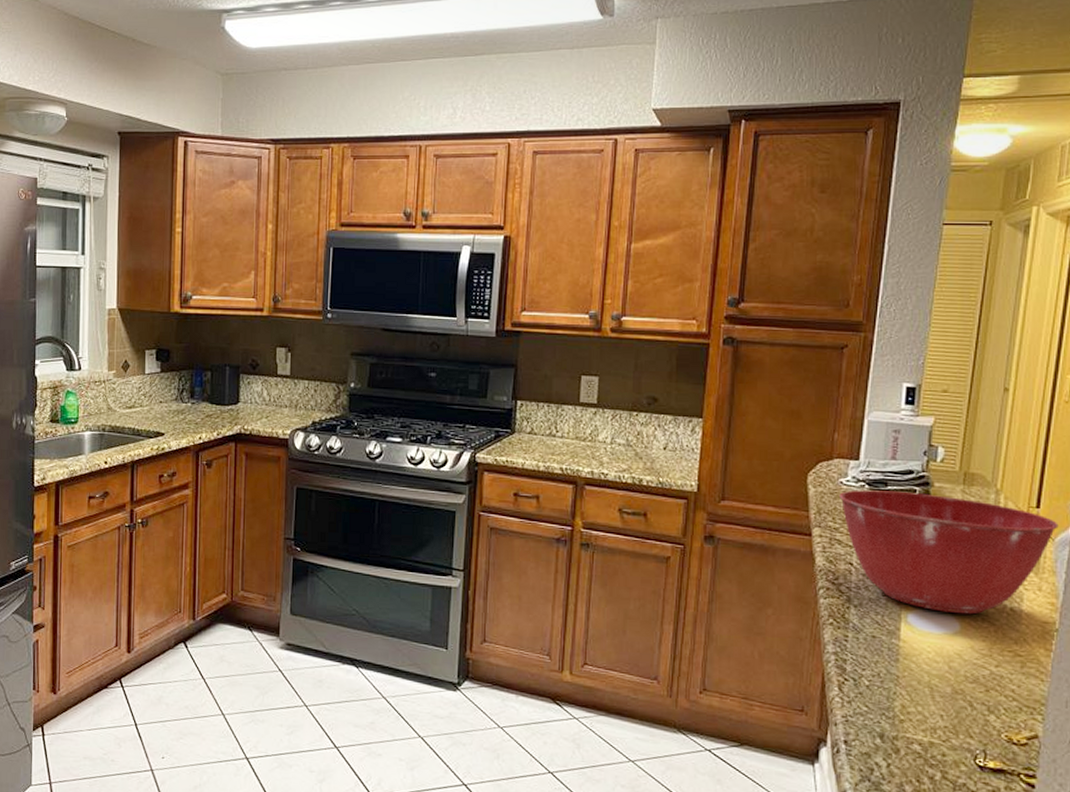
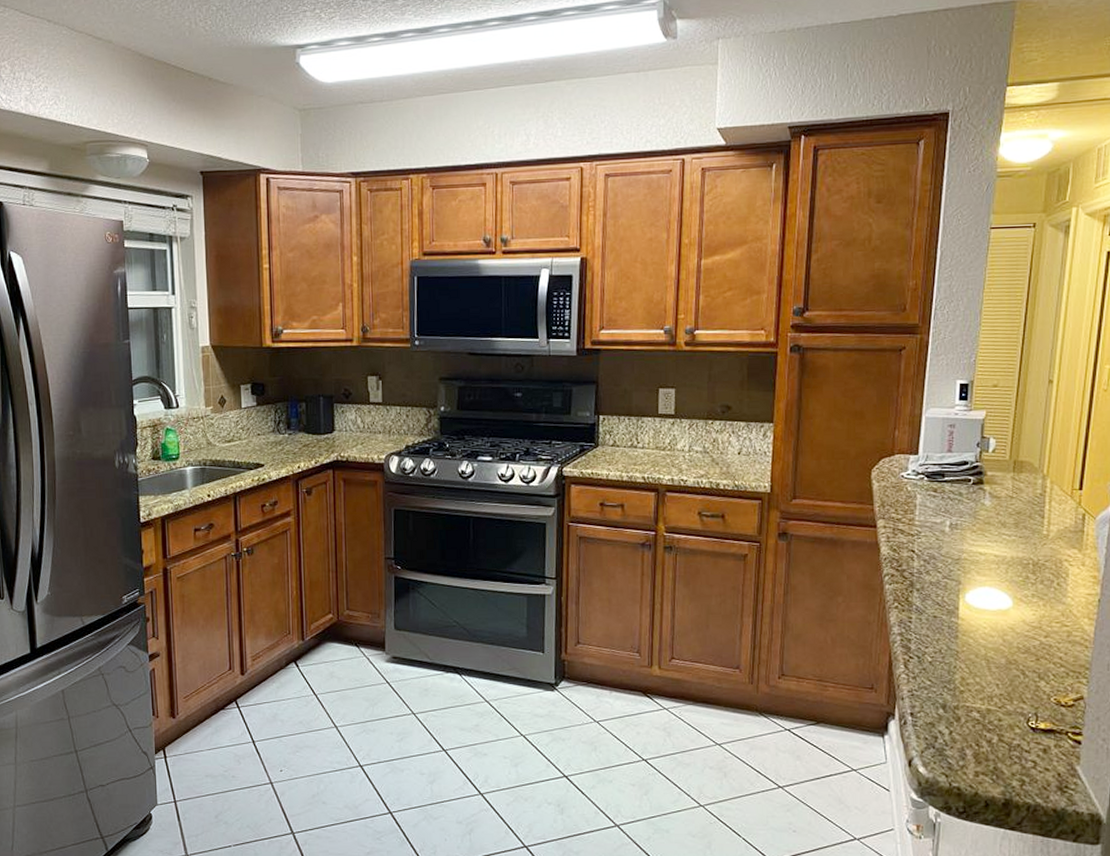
mixing bowl: present [838,490,1059,615] -> none [900,481,1099,591]

